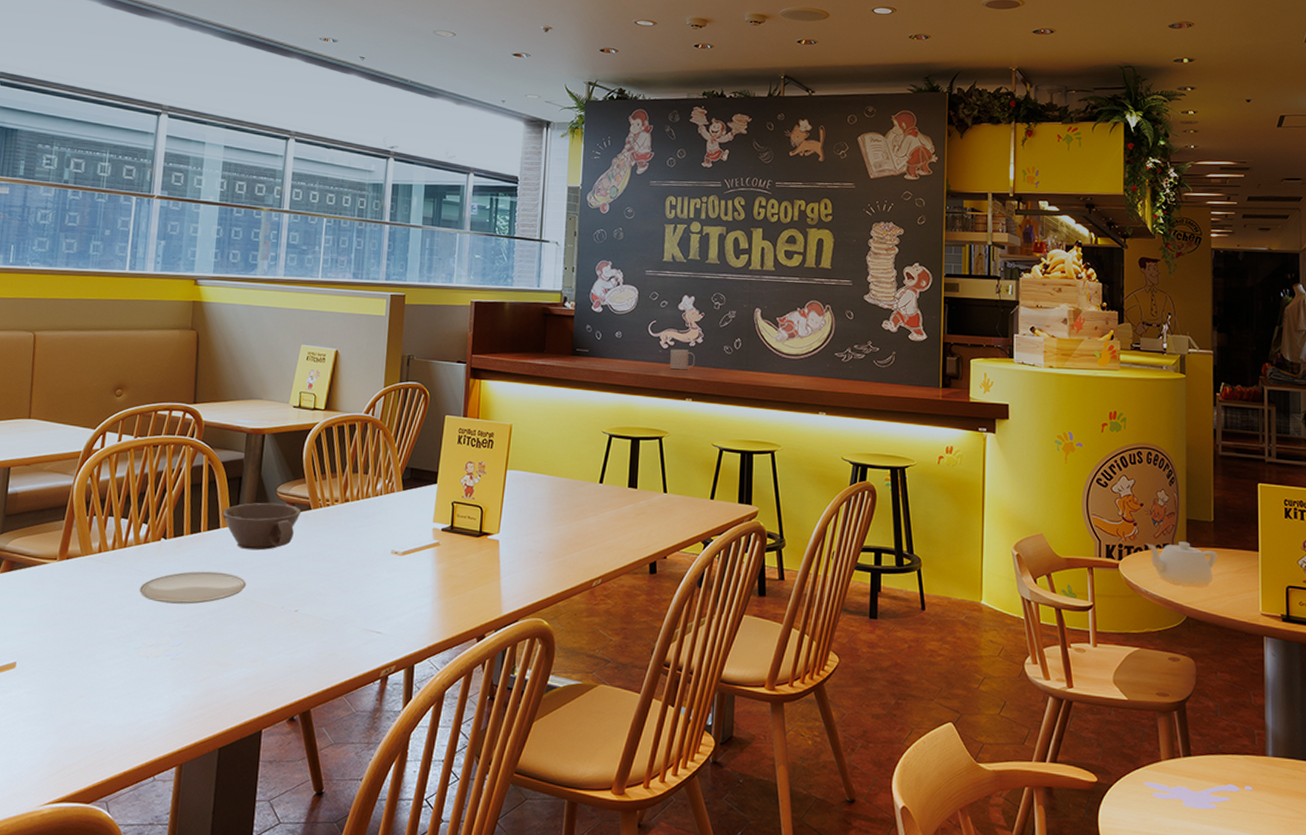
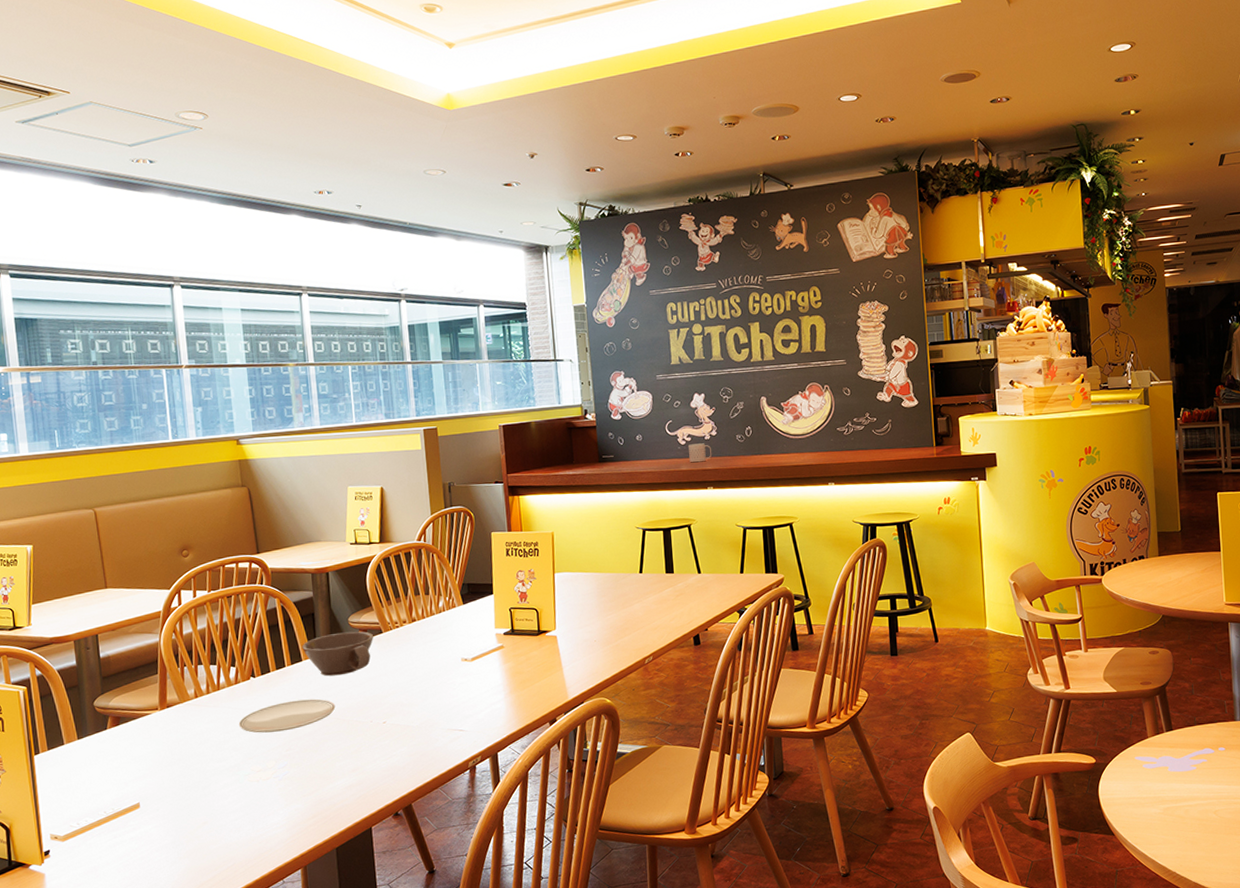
teapot: present [1146,541,1217,587] -> none [1124,552,1186,590]

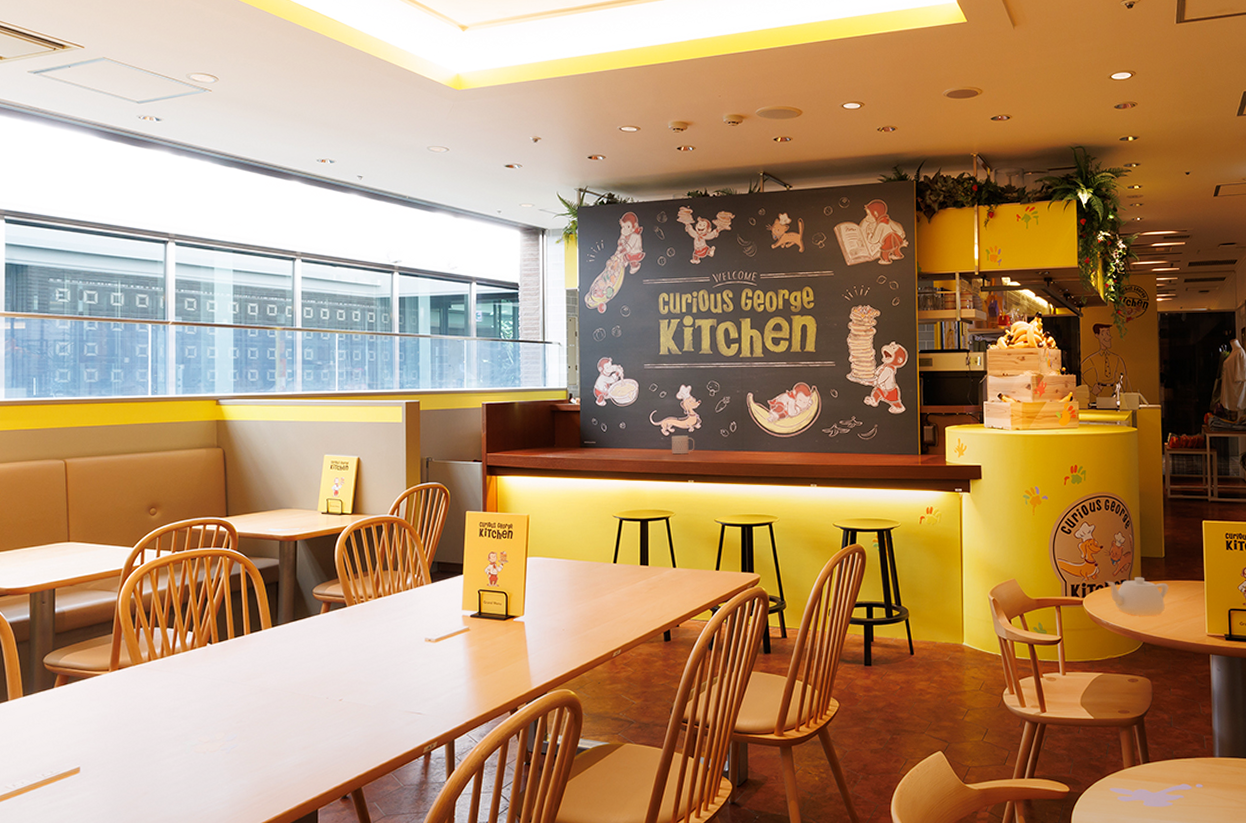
plate: present [238,699,336,733] -> none [190,670,292,702]
cup: present [302,631,374,676] -> none [263,603,338,648]
teapot: none [1124,552,1186,590] -> present [1106,577,1169,616]

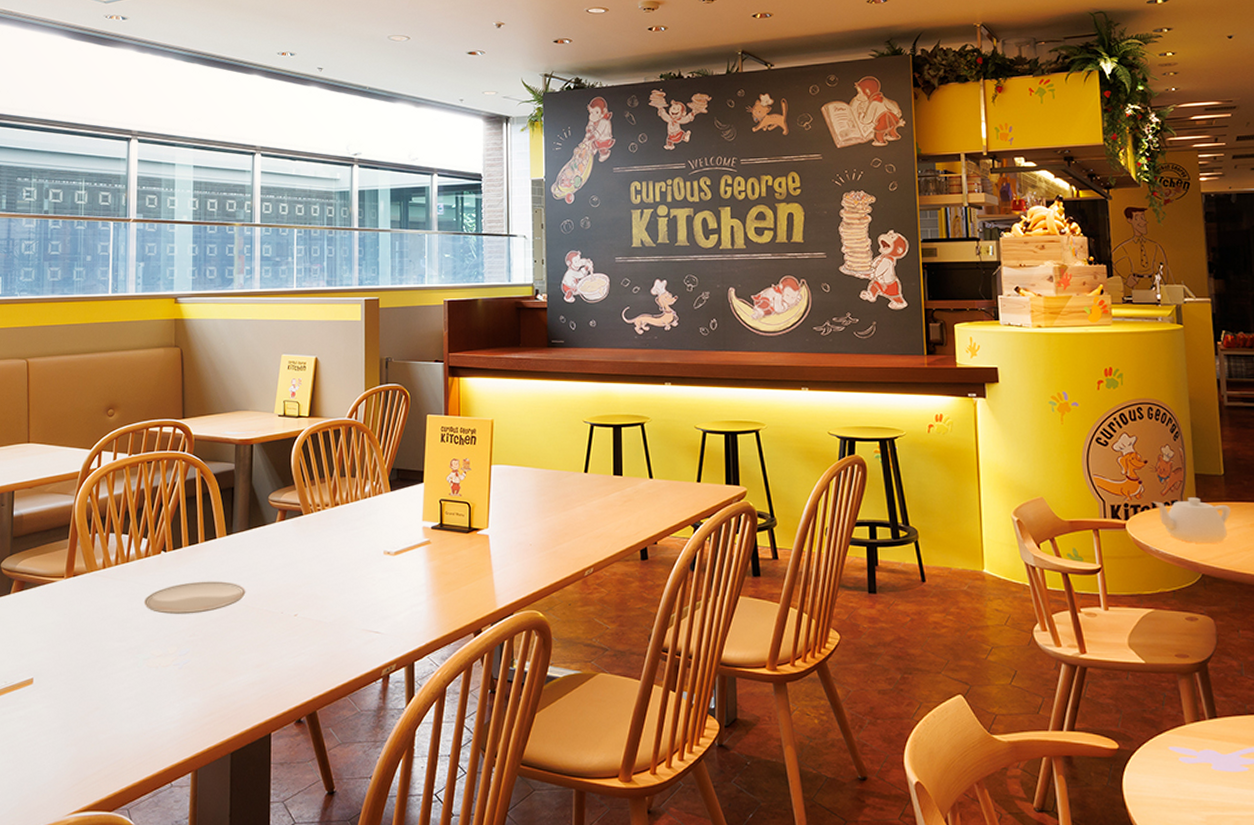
plate: none [190,670,292,702] -> present [143,581,246,614]
mug: present [671,435,695,455] -> none [645,334,672,355]

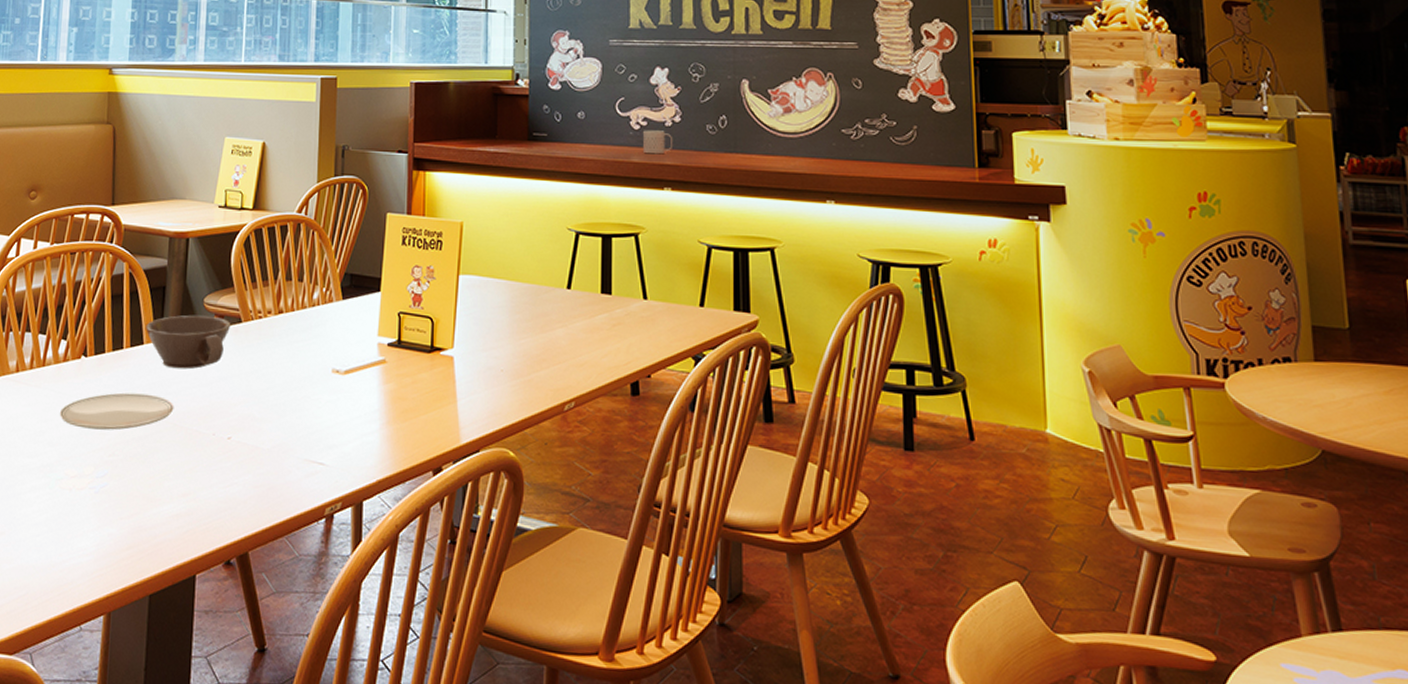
cup: none [218,511,294,558] -> present [146,315,231,369]
mug: none [645,334,672,355] -> present [642,130,674,155]
teapot: present [1153,497,1231,543] -> none [1259,354,1358,413]

